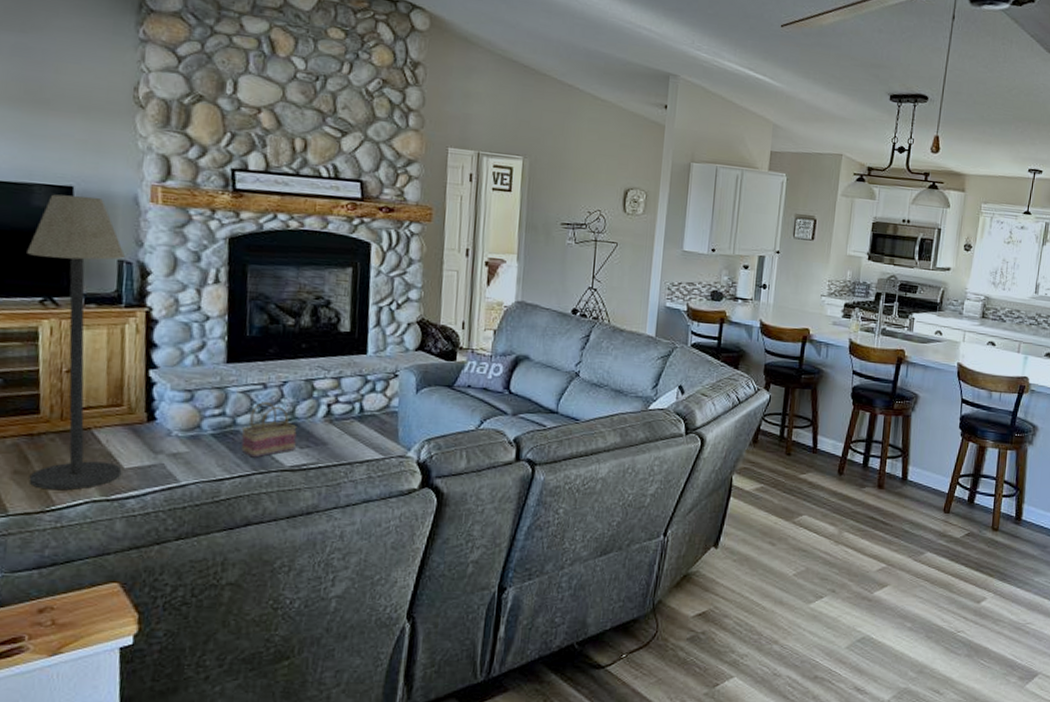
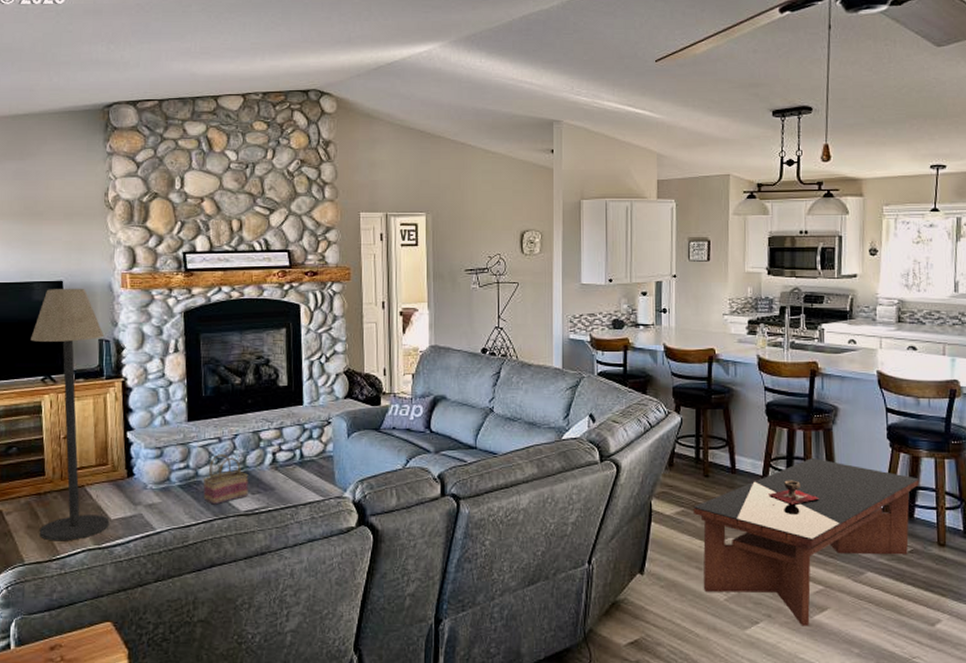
coffee table: none [772,442,982,602] -> present [693,458,919,626]
decorative bowl: none [844,462,891,486] -> present [767,480,819,505]

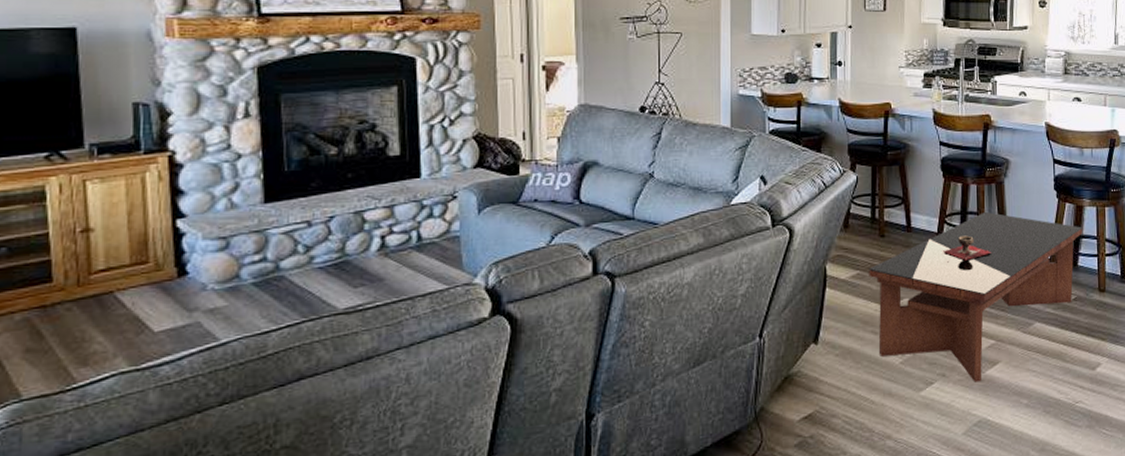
floor lamp: present [31,288,110,541] -> none [27,36,152,366]
basket: present [203,454,249,505] -> none [286,241,349,304]

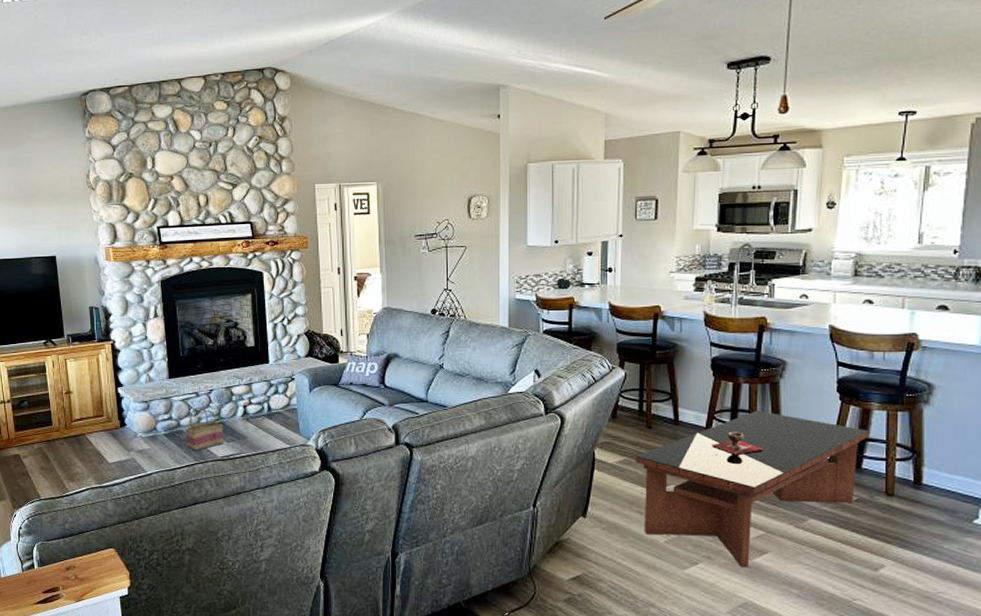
basket: none [286,241,349,304] -> present [184,407,224,451]

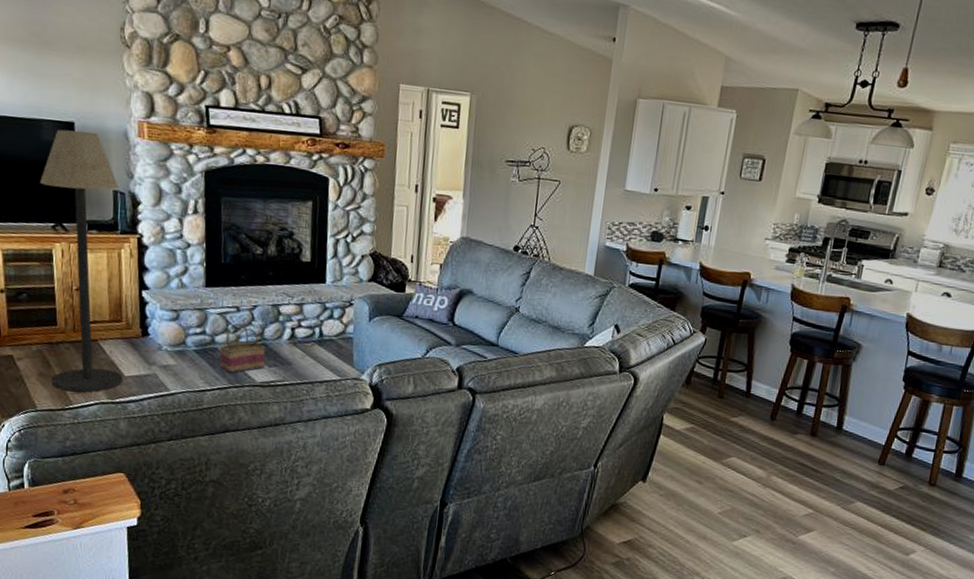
floor lamp: none [32,262,108,481] -> present [40,129,124,392]
coffee table: present [636,411,868,568] -> none [700,391,924,544]
decorative bowl: present [710,431,763,455] -> none [776,409,825,433]

